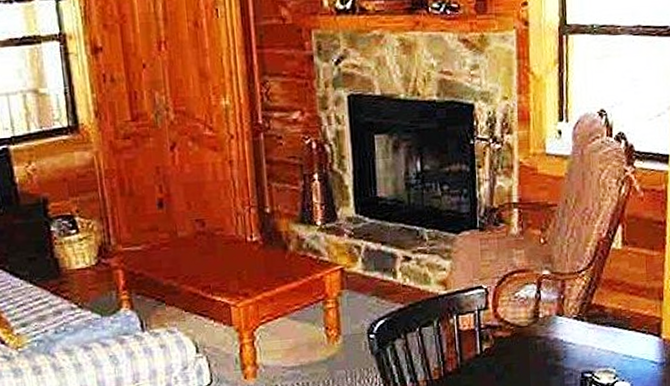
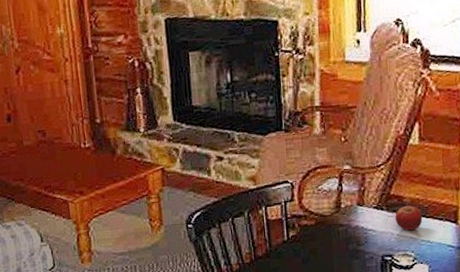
fruit: none [596,316,625,345] -> present [395,205,423,231]

